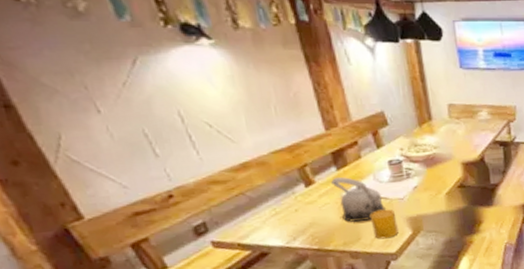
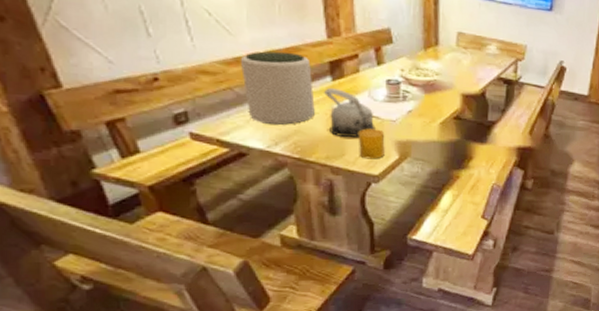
plant pot: none [246,149,326,222] -> present [240,51,315,126]

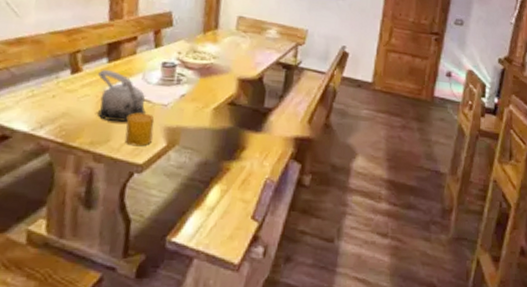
plant pot: present [240,51,315,126] -> none [19,32,90,107]

